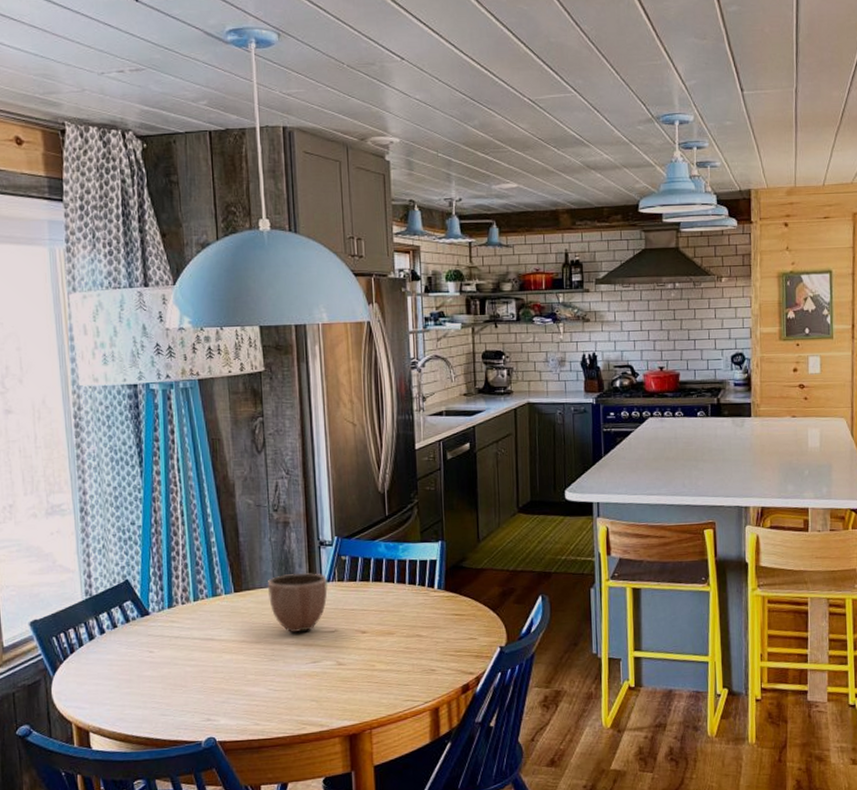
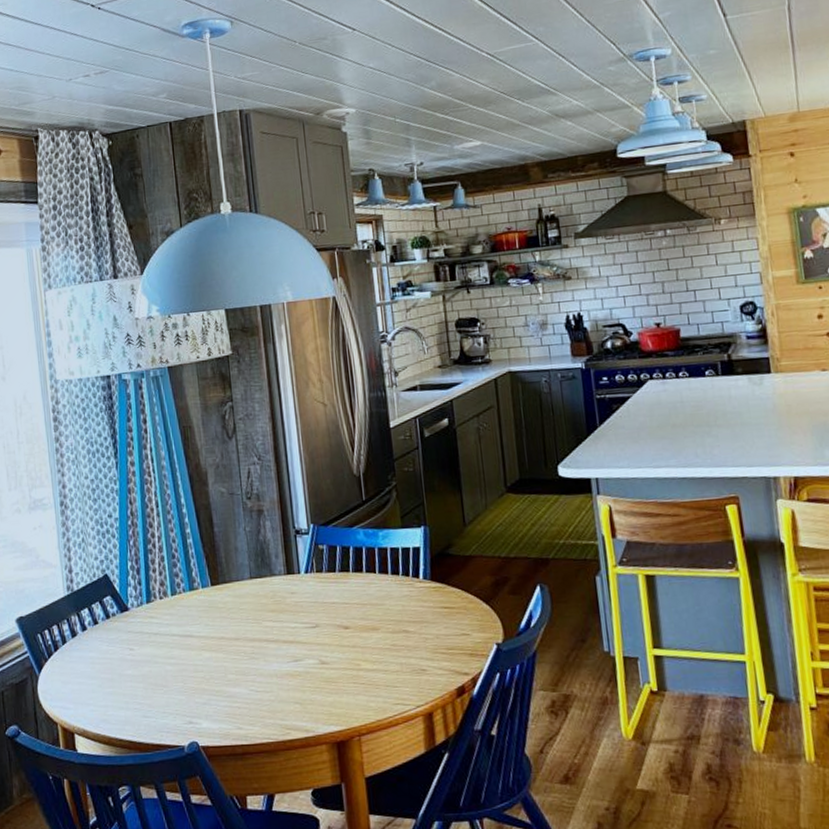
decorative bowl: present [267,572,328,633] -> none [244,563,306,629]

